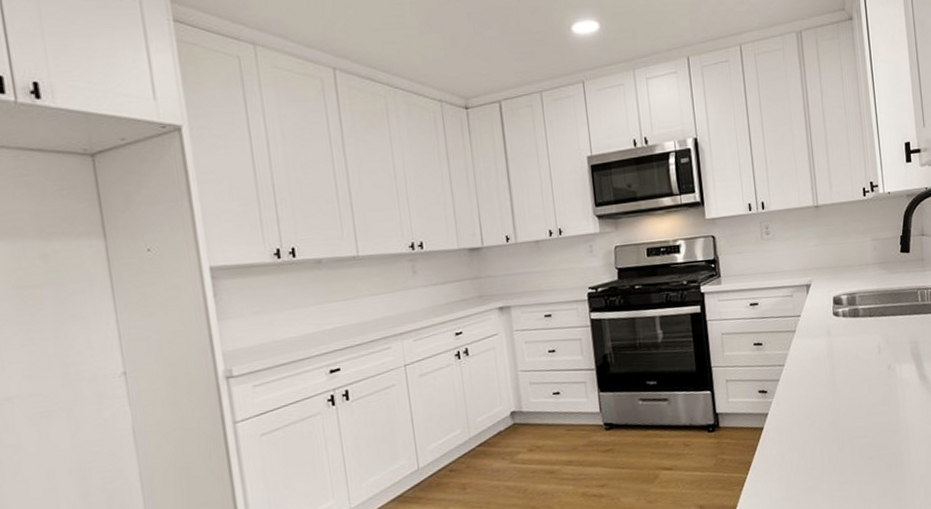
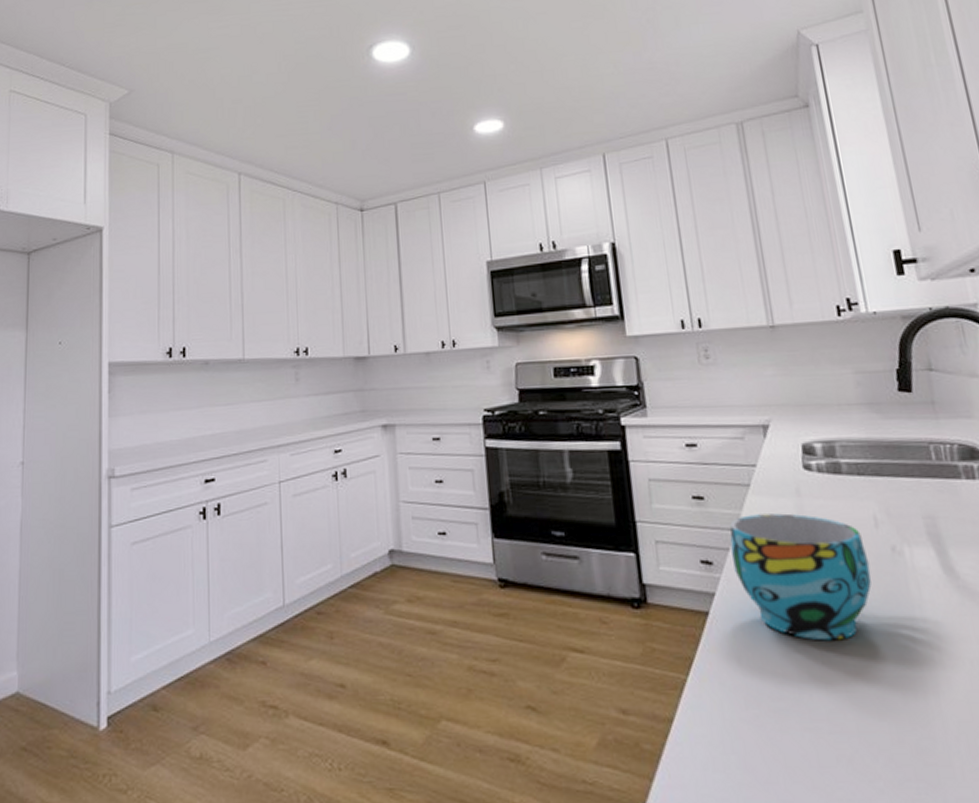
cup: none [780,349,874,437] -> present [730,513,872,641]

